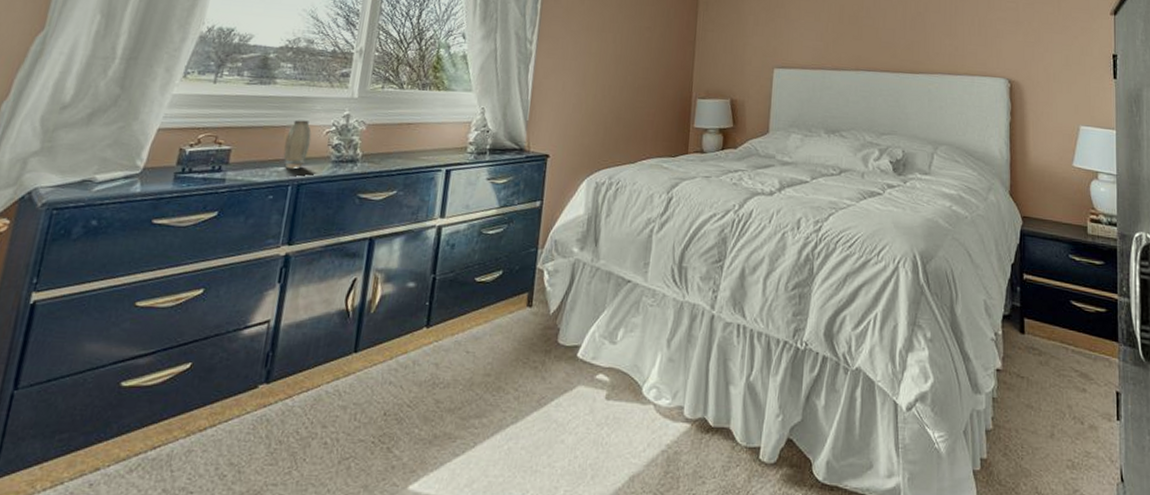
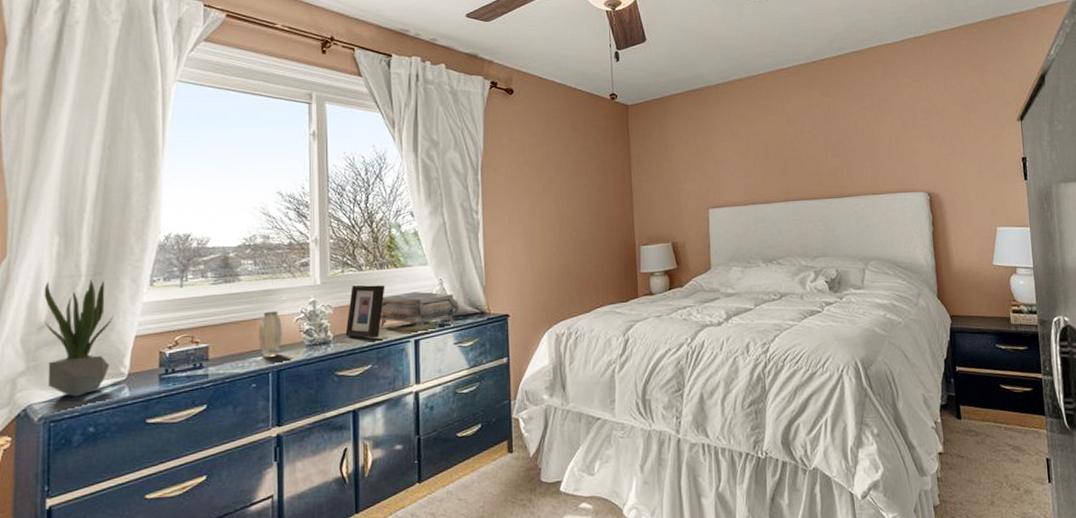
potted plant: none [59,61,141,186] -> present [44,279,114,397]
picture frame: none [374,103,425,163] -> present [345,284,385,339]
jewelry box: none [413,118,498,161] -> present [380,292,458,331]

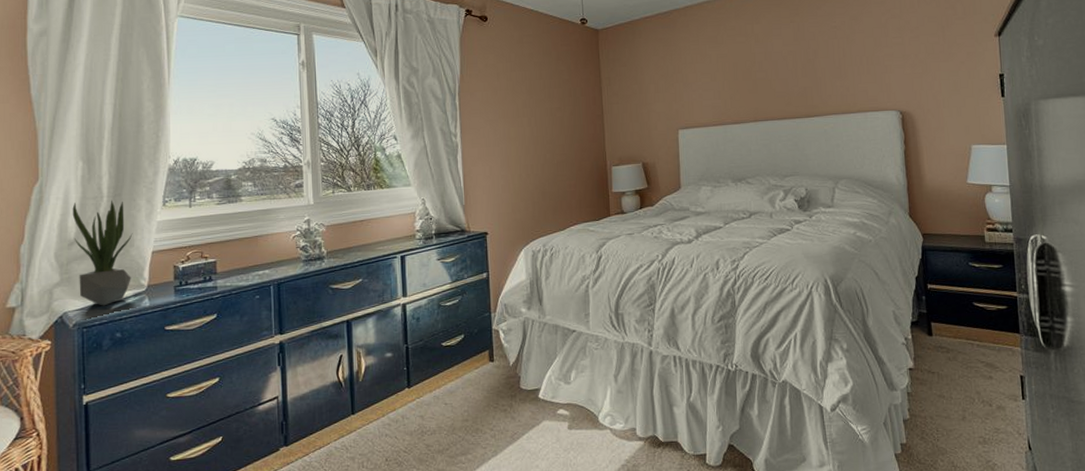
vase: present [258,311,283,358] -> none [259,229,282,272]
picture frame: present [345,284,385,339] -> none [337,204,373,255]
jewelry box: present [380,292,458,331] -> none [369,211,441,248]

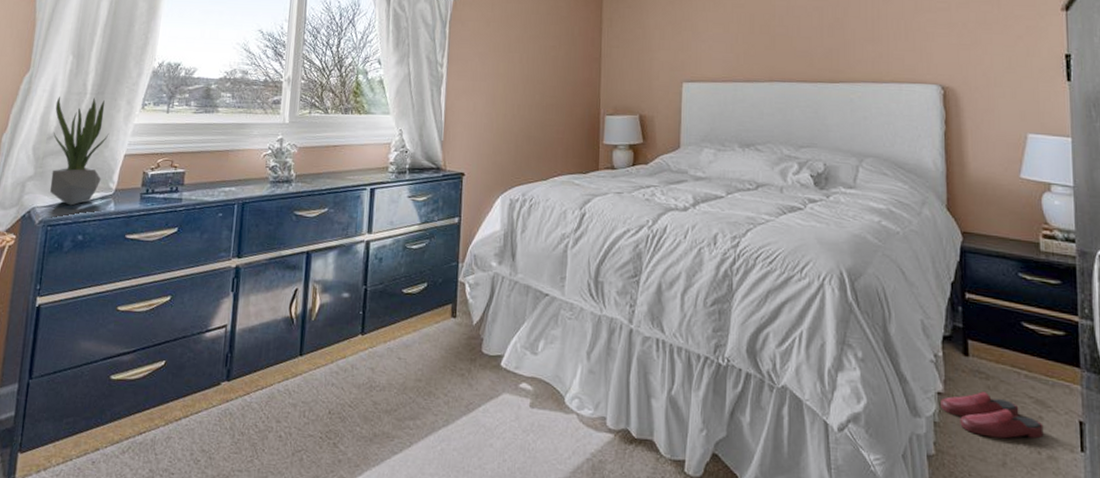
slippers: none [912,363,994,399] -> present [940,392,1044,439]

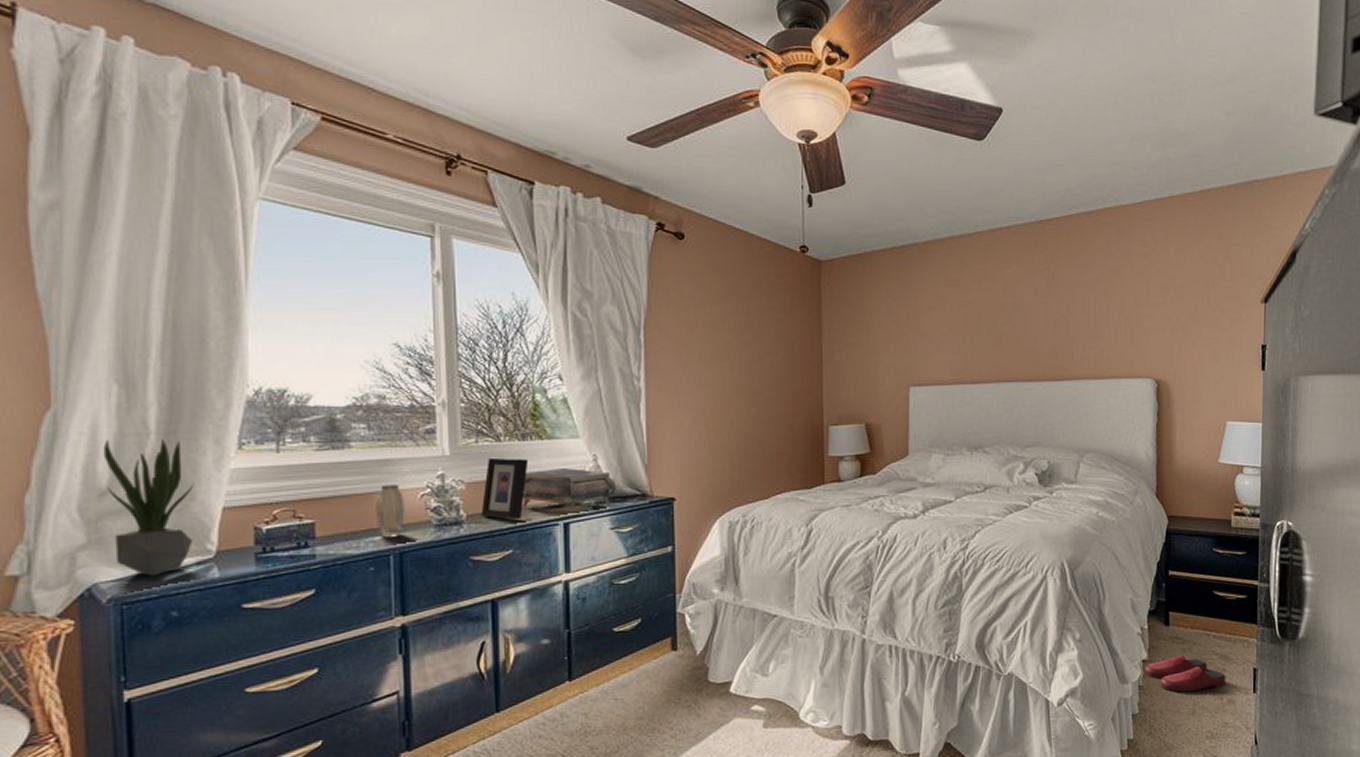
vase: none [228,144,252,190] -> present [375,484,406,538]
picture frame: none [306,127,348,182] -> present [481,457,529,520]
jewelry box: none [340,140,416,180] -> present [523,468,616,513]

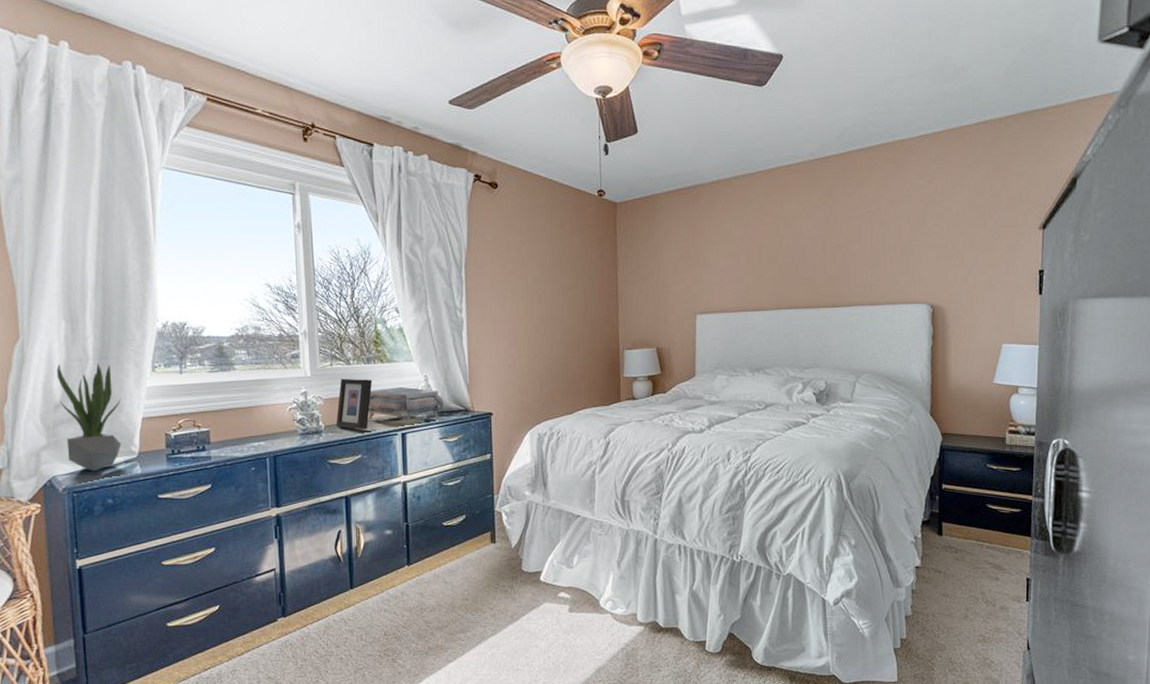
vase: present [375,484,406,538] -> none [254,400,278,444]
slippers: present [1144,654,1226,692] -> none [918,563,999,598]

